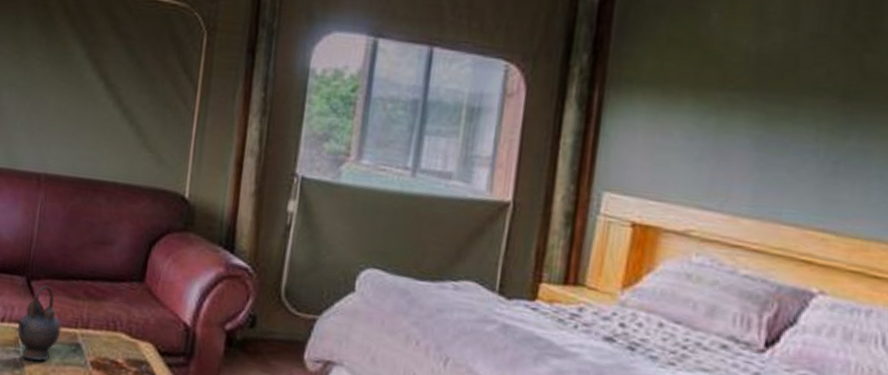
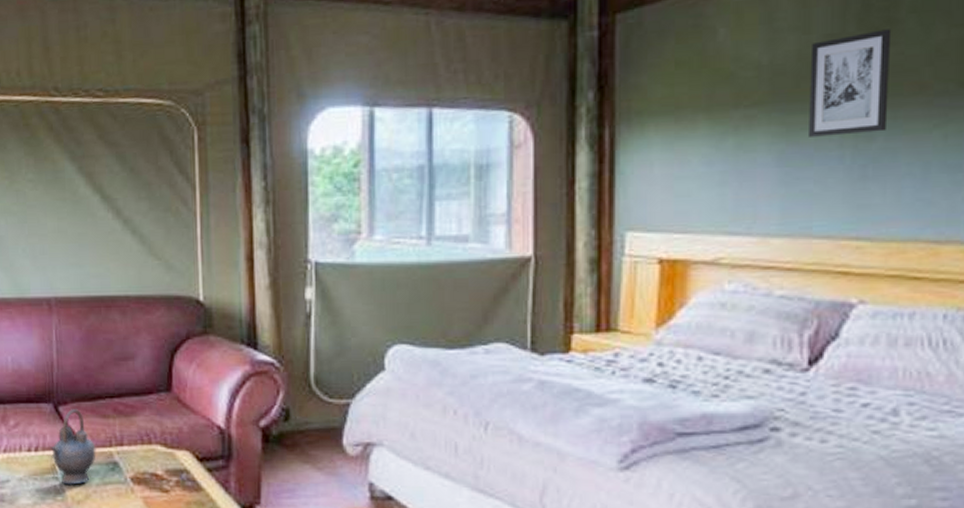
wall art: none [787,36,875,133] -> present [809,29,892,137]

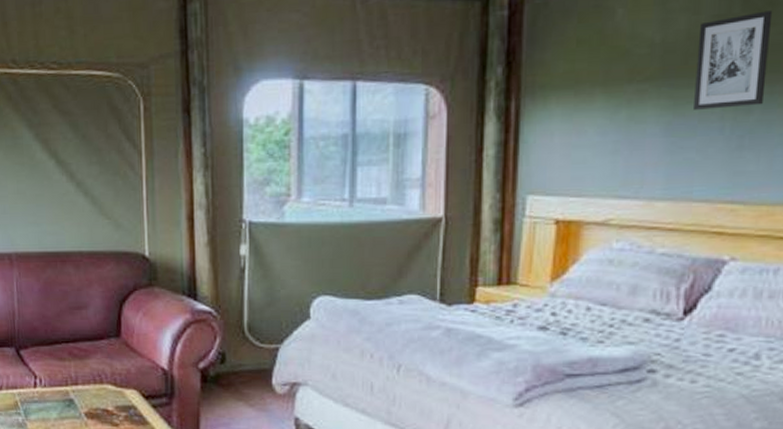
teapot: present [50,408,96,485] -> none [13,351,54,419]

